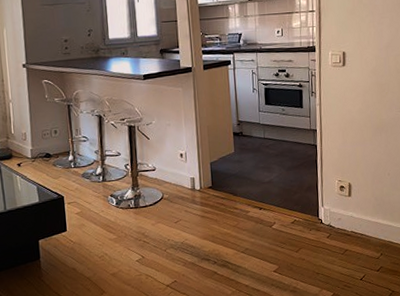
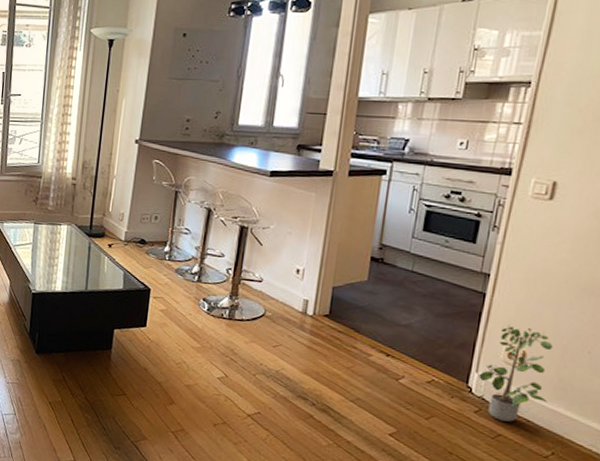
potted plant: none [324,165,371,239] -> present [478,325,553,422]

